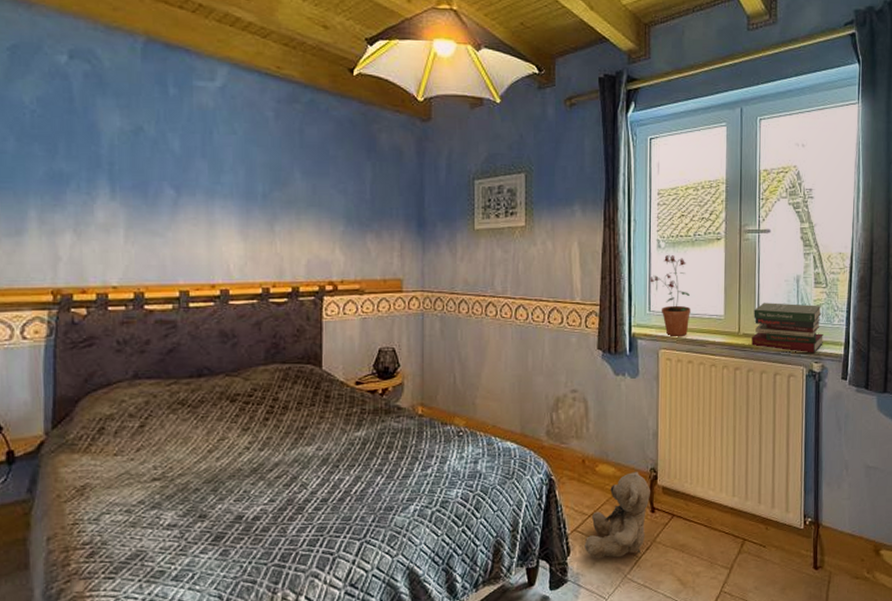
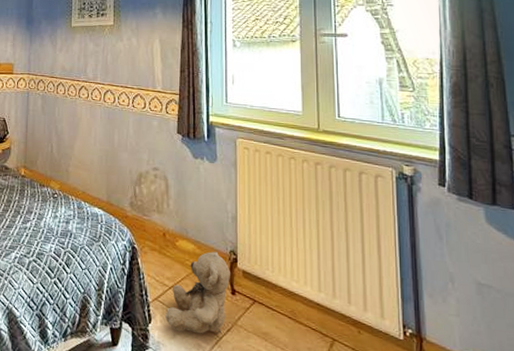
potted plant: present [650,254,691,336] -> none [226,53,267,128]
books: present [752,302,823,353] -> none [333,102,414,156]

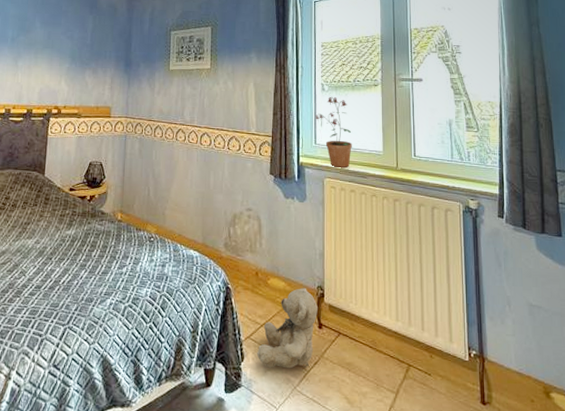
potted plant: none [226,53,267,128] -> present [315,96,352,168]

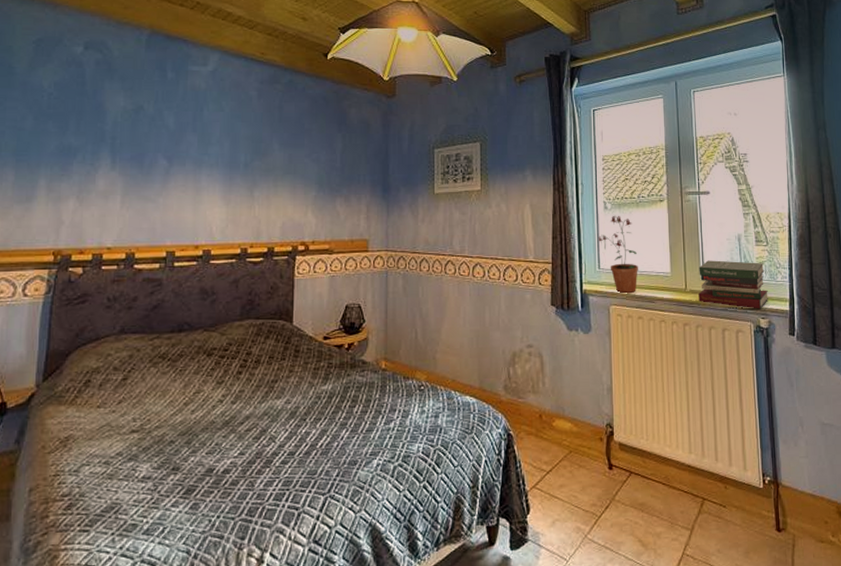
teddy bear: present [257,287,318,369] -> none [544,426,607,518]
books: none [409,142,478,191] -> present [698,260,768,309]

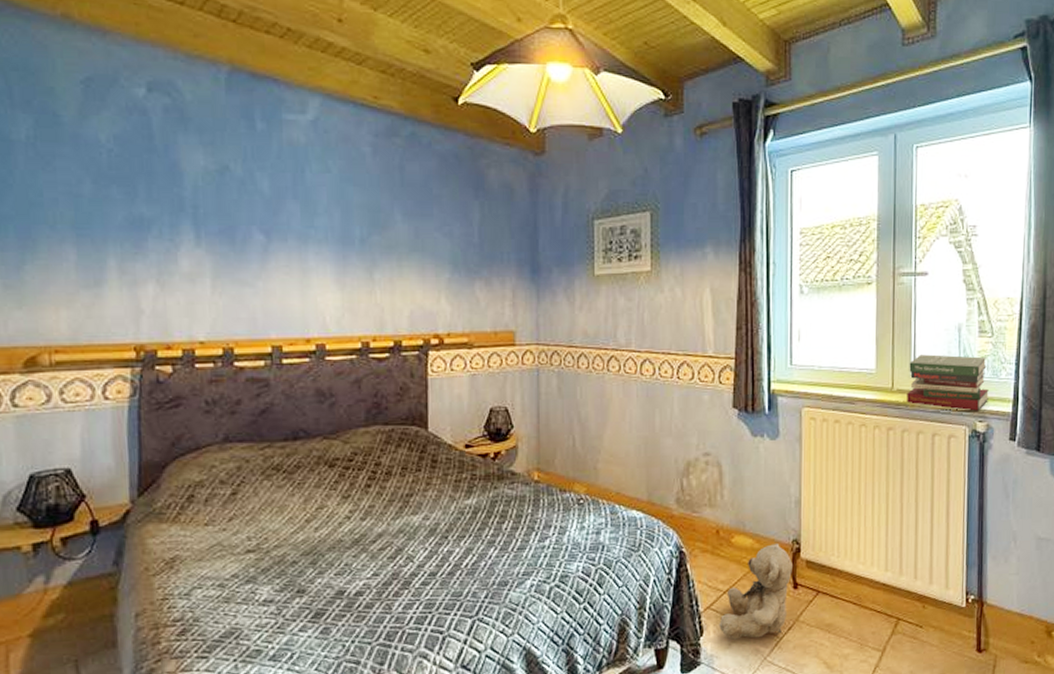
teddy bear: none [544,426,607,518] -> present [719,542,792,640]
potted plant: present [598,215,638,293] -> none [791,301,837,393]

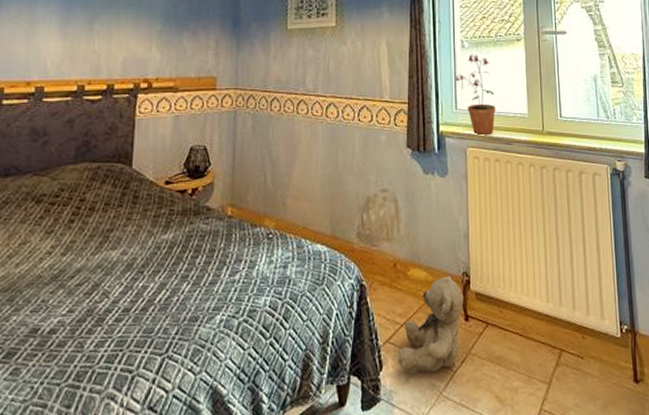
potted plant: none [791,301,837,393] -> present [455,54,496,134]
books: present [907,354,989,411] -> none [556,101,624,152]

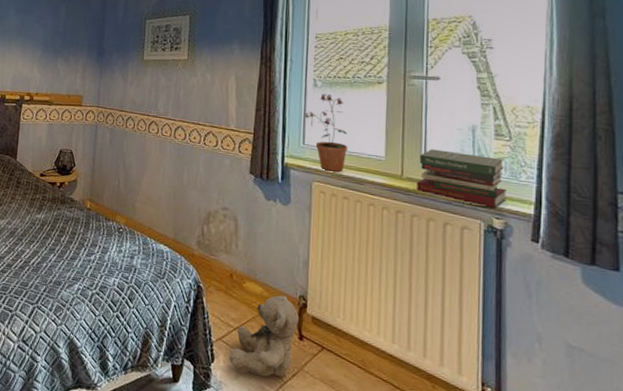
books: none [556,101,624,152] -> present [417,149,507,208]

